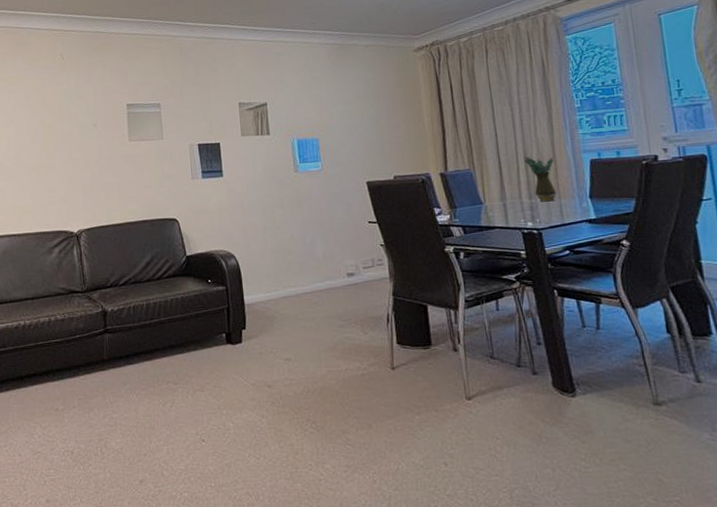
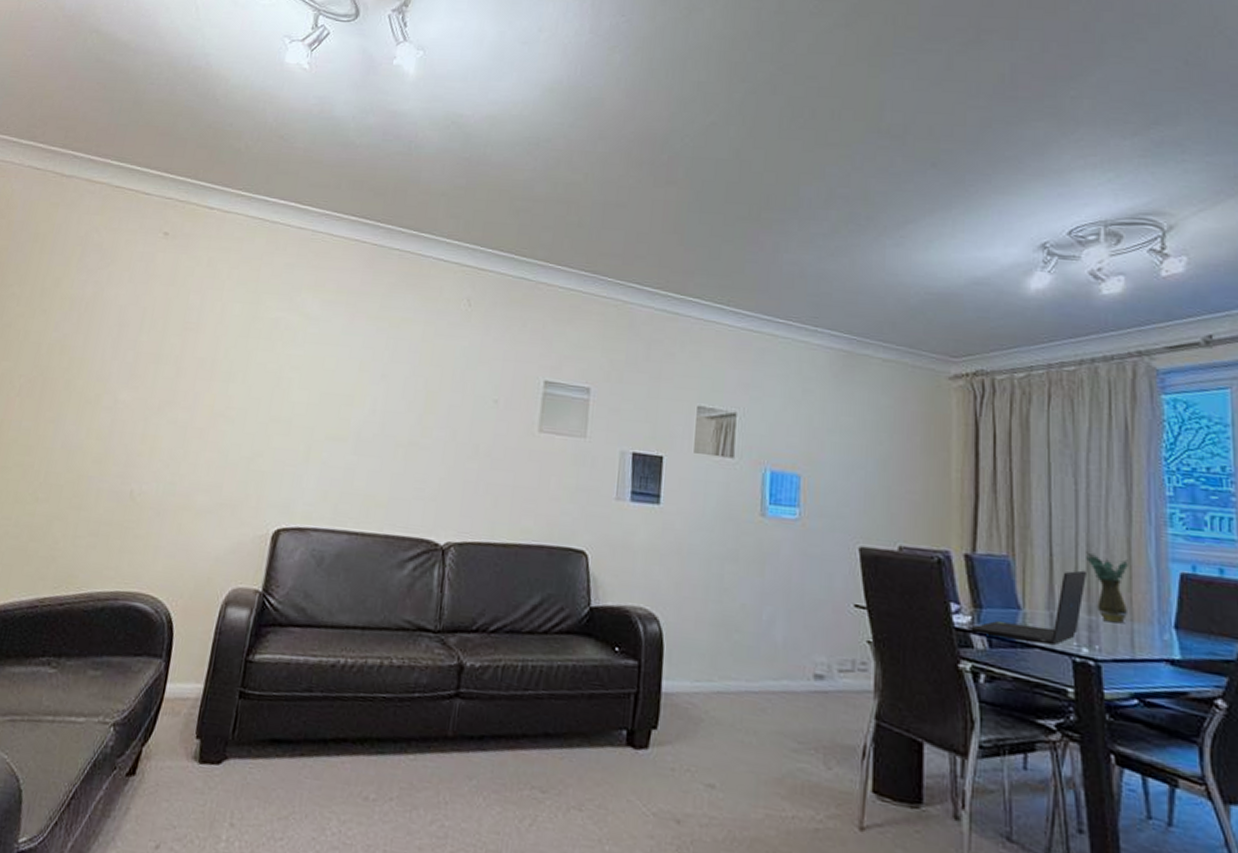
laptop: none [450,170,526,226] -> present [970,570,1086,645]

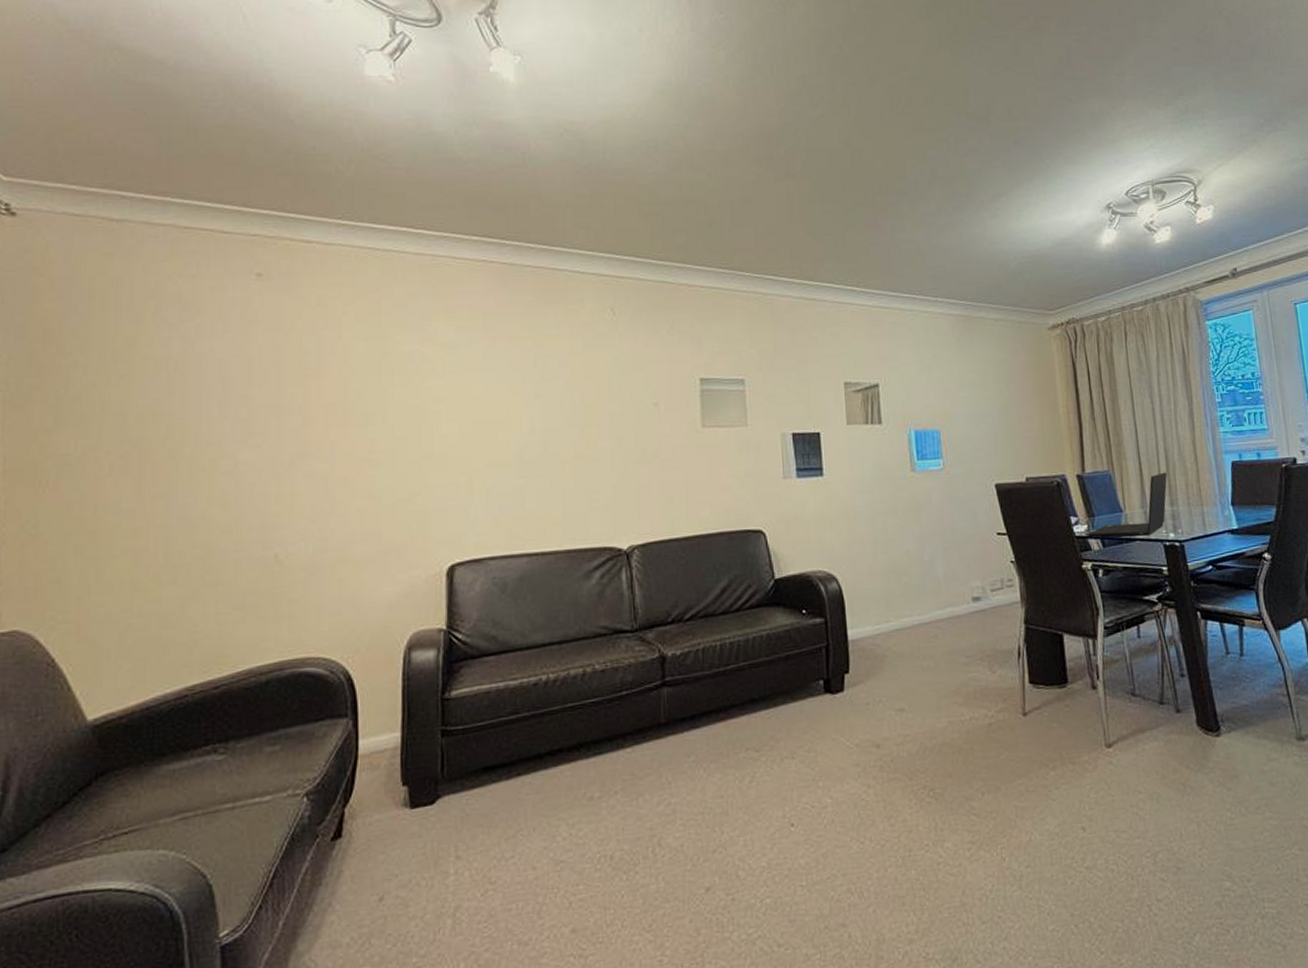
vase: present [1086,552,1128,624] -> none [1165,456,1198,510]

